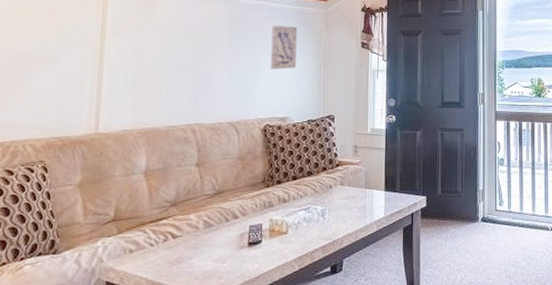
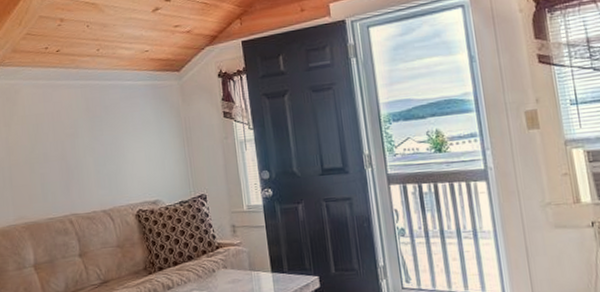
wall art: present [270,26,298,69] -> none [129,102,159,152]

